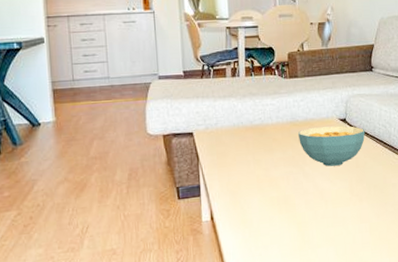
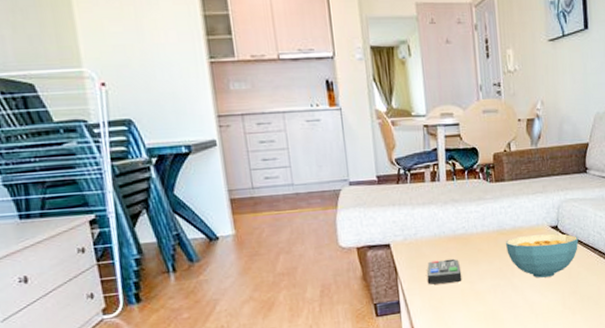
remote control: none [225,147,258,171] -> present [426,258,462,285]

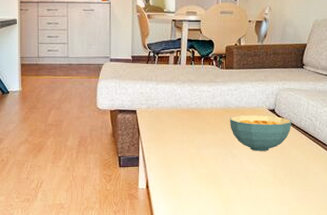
remote control: present [426,258,462,285] -> none [163,127,191,147]

